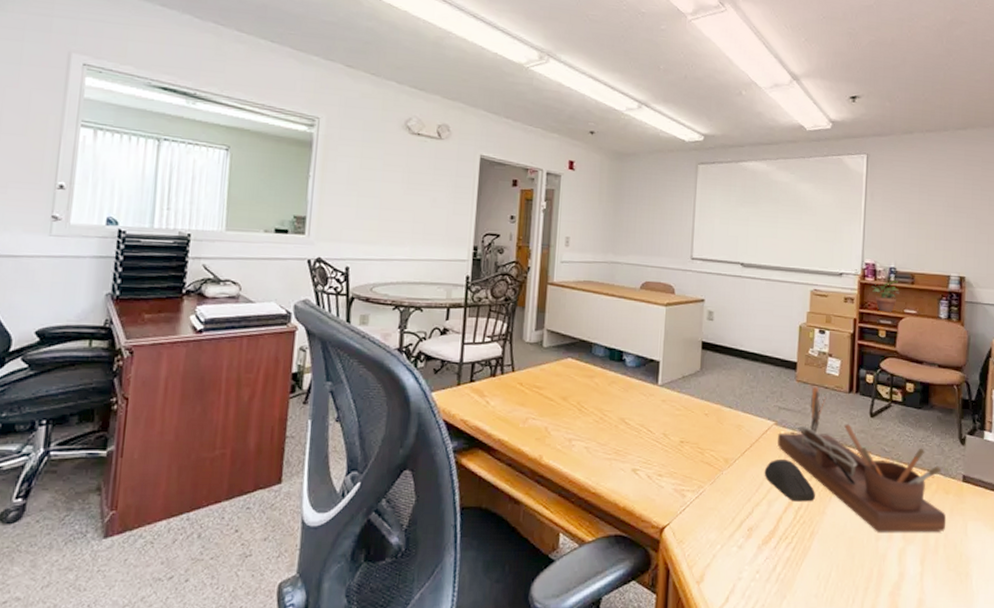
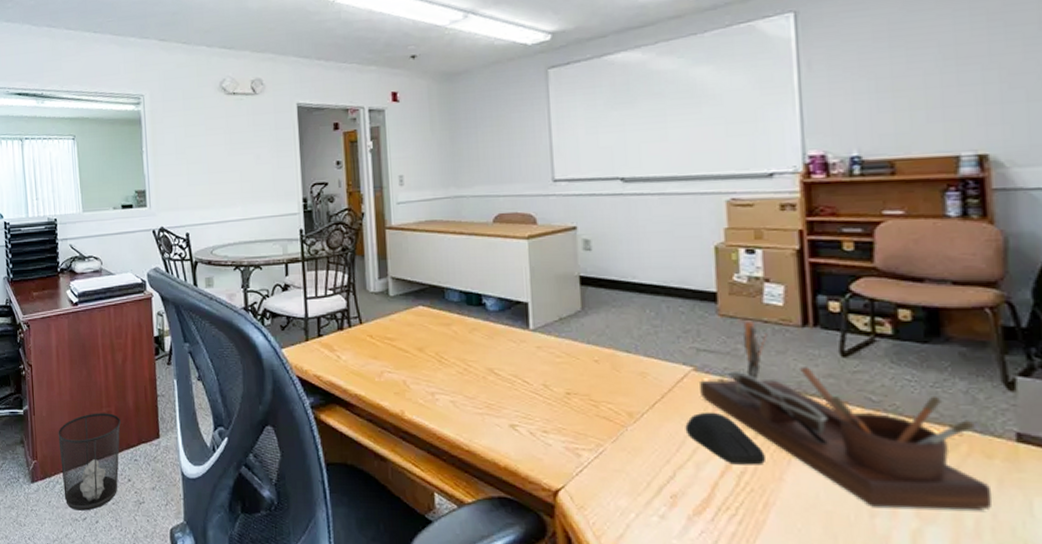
waste bin: none [147,455,236,568] -> present [58,413,121,511]
potted plant: present [871,280,900,313] -> none [823,173,872,218]

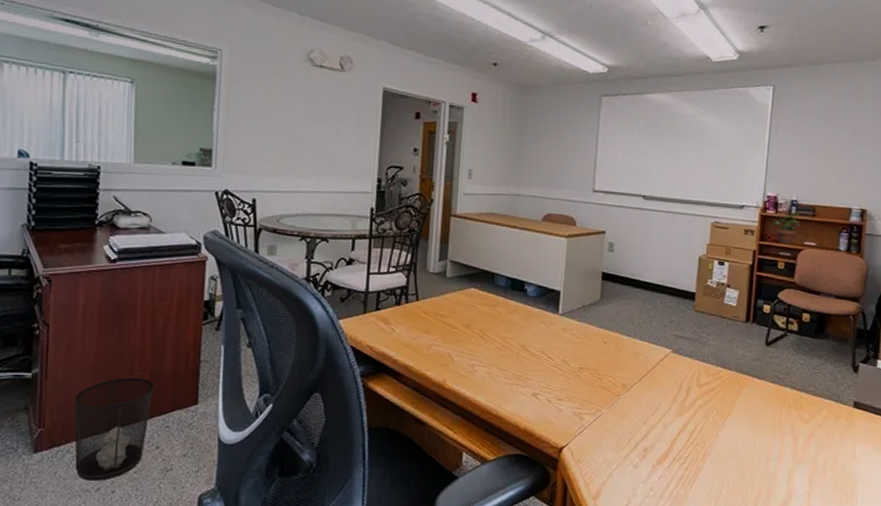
computer mouse: present [685,412,765,465] -> none [660,384,709,425]
desk organizer: present [700,320,993,509] -> none [674,315,836,454]
potted plant: none [823,173,872,218] -> present [772,213,801,245]

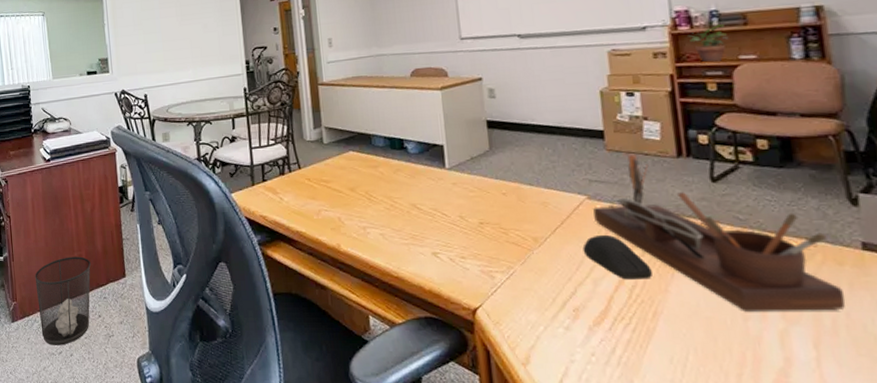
computer mouse: none [660,384,709,425] -> present [582,234,652,280]
desk organizer: none [674,315,836,454] -> present [593,153,846,311]

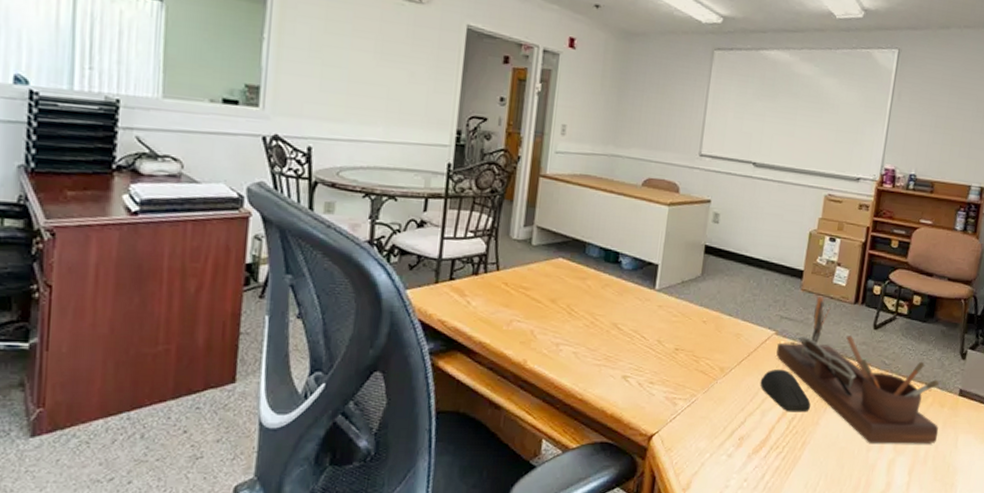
waste bin: present [35,256,91,345] -> none [82,350,183,470]
potted plant: present [688,24,729,63] -> none [889,188,918,222]

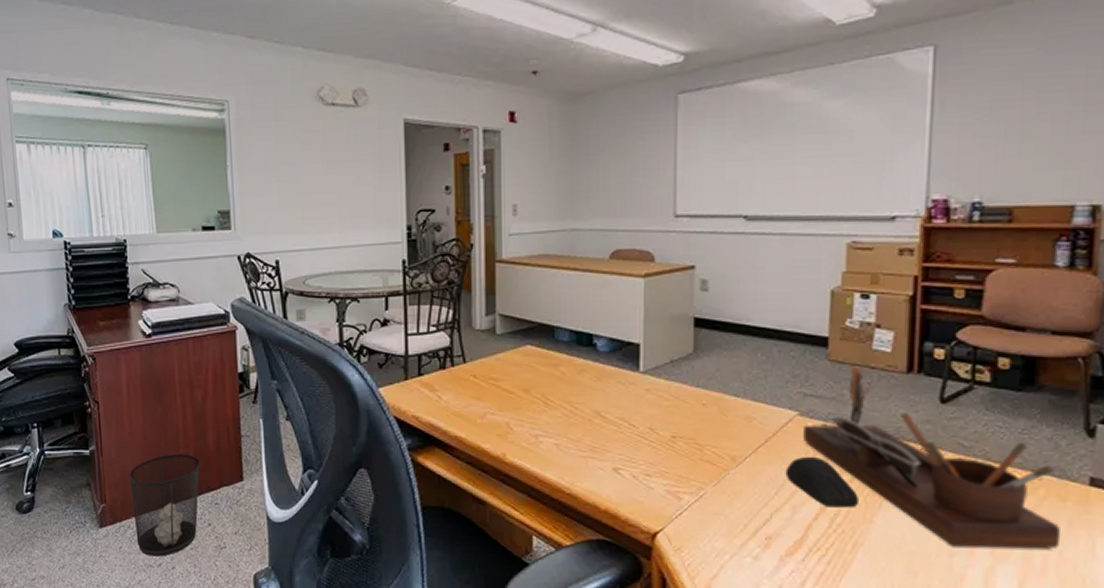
waste bin: none [82,350,183,470] -> present [129,454,200,557]

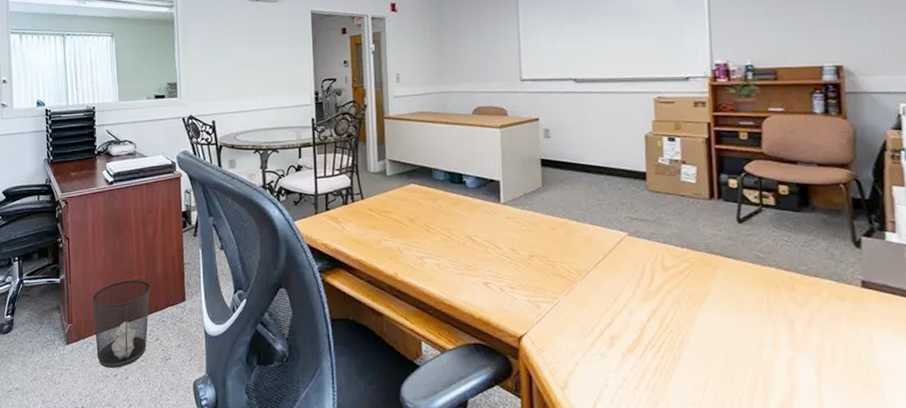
computer mouse: present [785,456,858,508] -> none [621,269,681,311]
desk organizer: present [803,366,1061,548] -> none [633,195,845,341]
potted plant: none [942,220,989,265] -> present [725,78,761,113]

